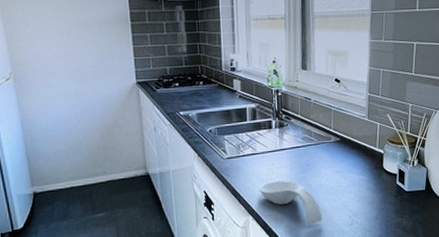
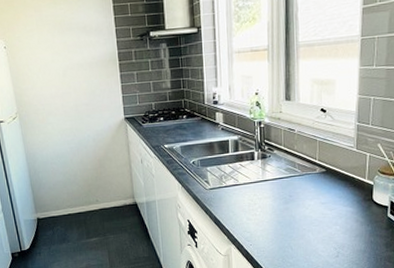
spoon rest: present [260,180,322,226] -> none [242,211,306,256]

